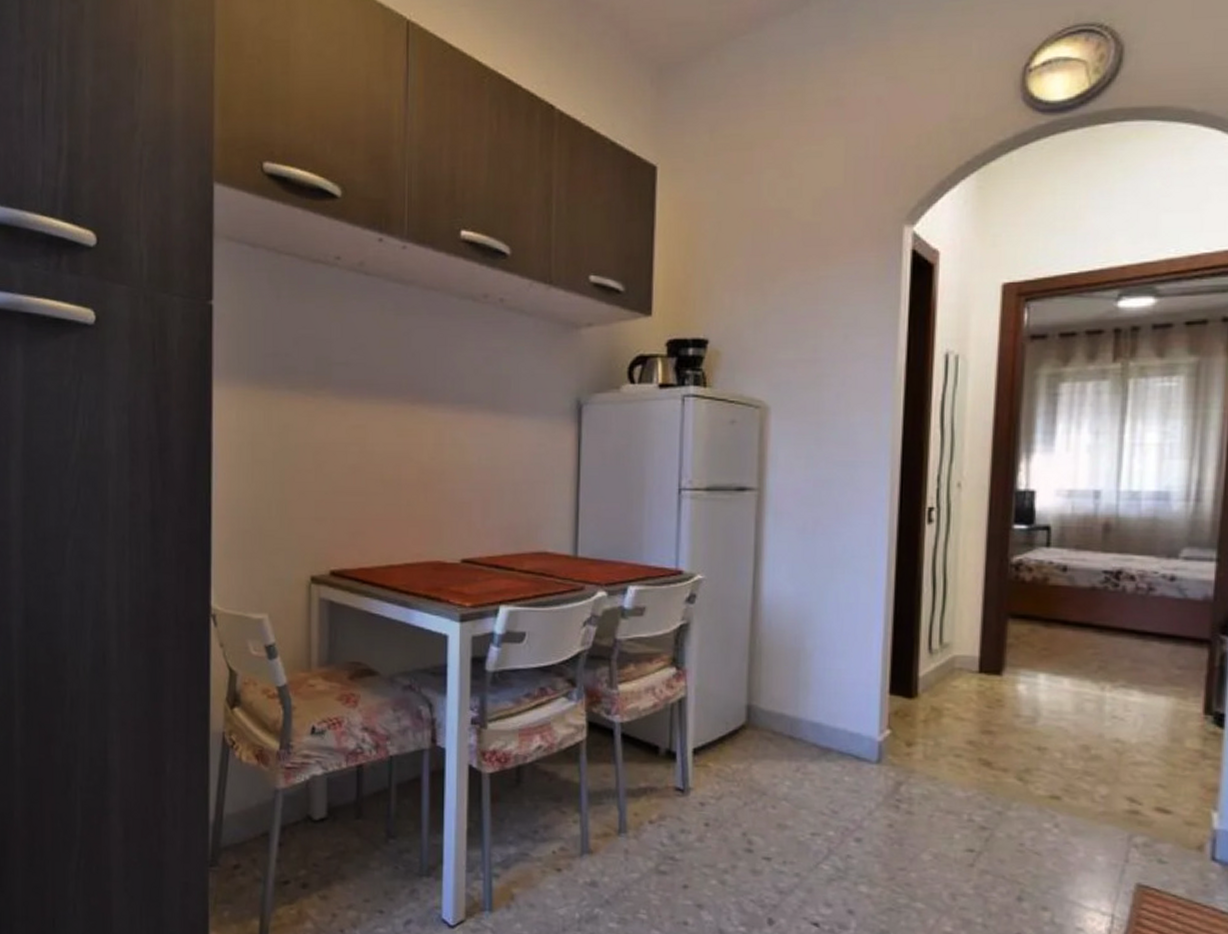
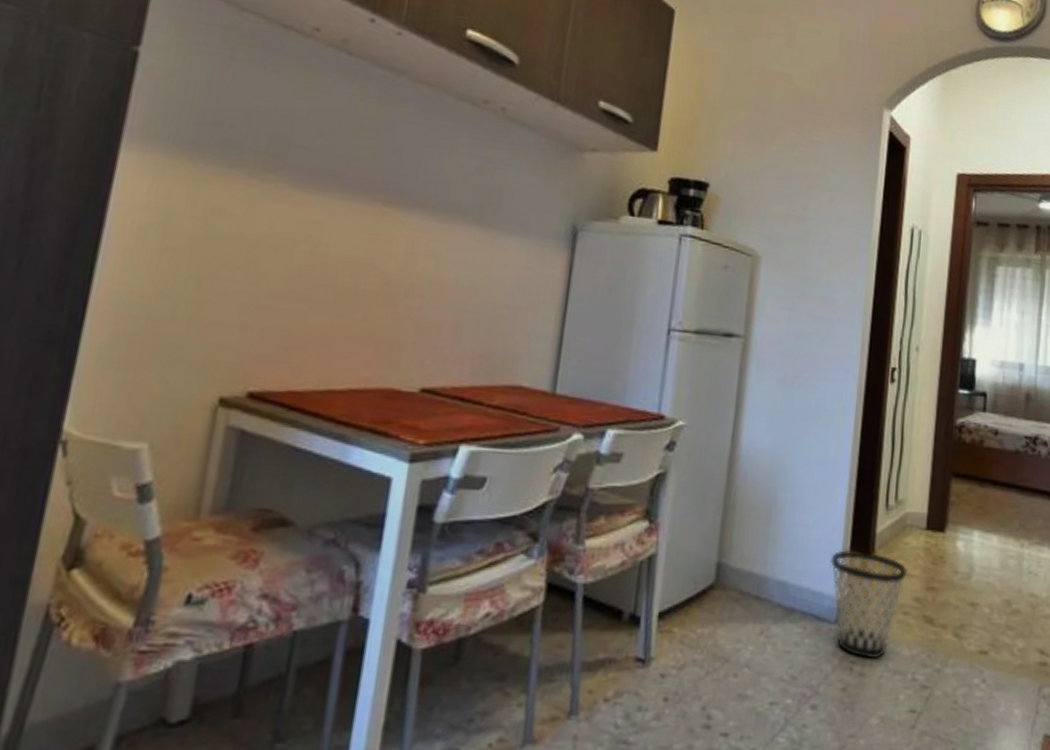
wastebasket: none [868,692,959,799] -> present [831,549,908,659]

